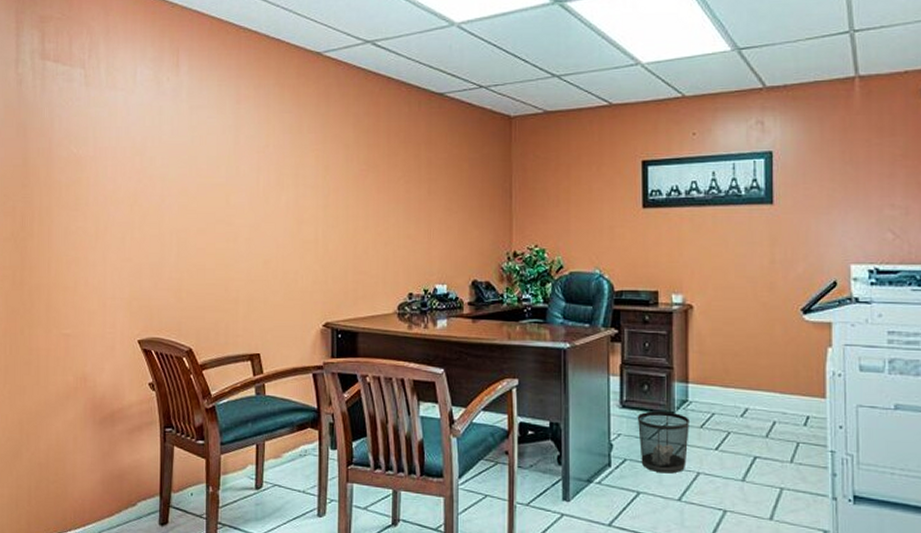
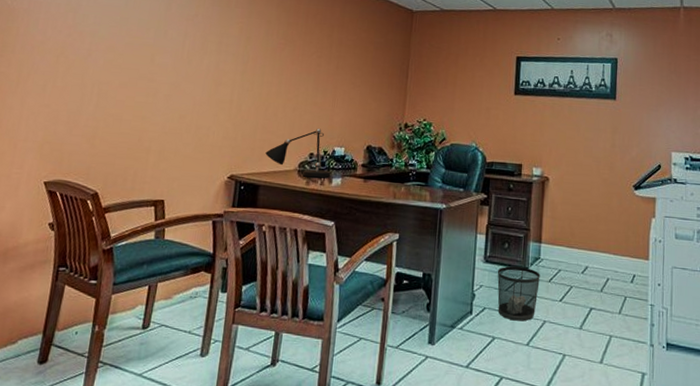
desk lamp: none [360,264,436,321] -> present [265,128,332,179]

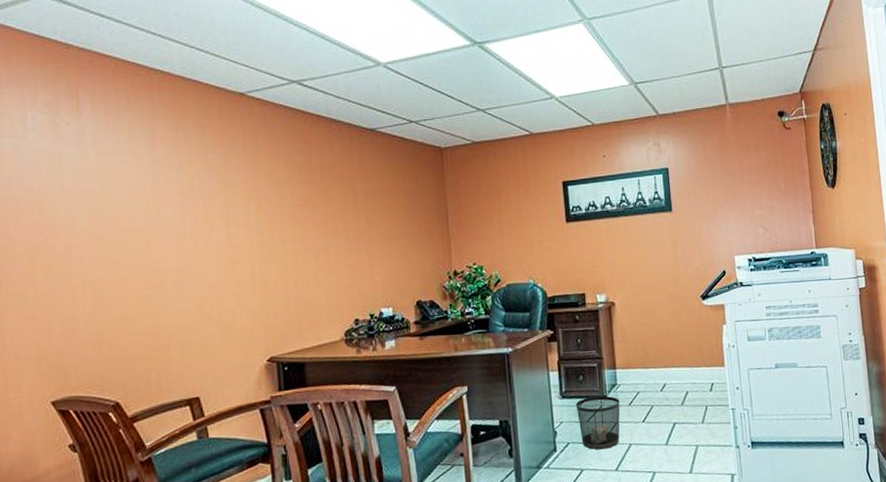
desk lamp: present [265,128,332,179] -> none [304,291,384,346]

